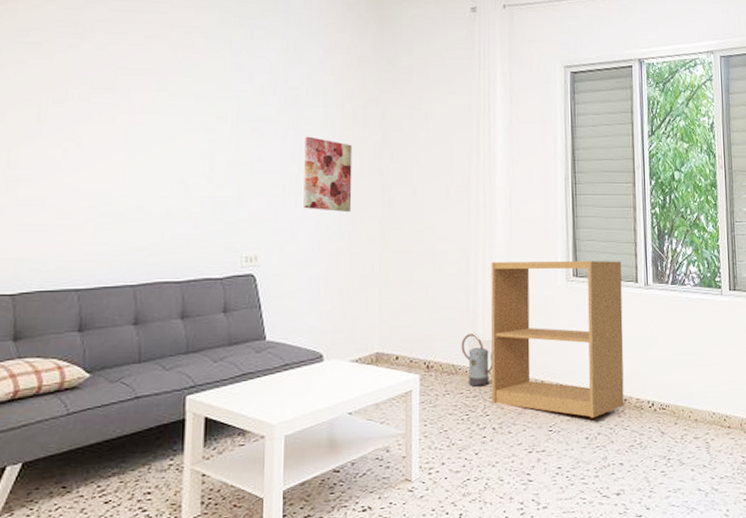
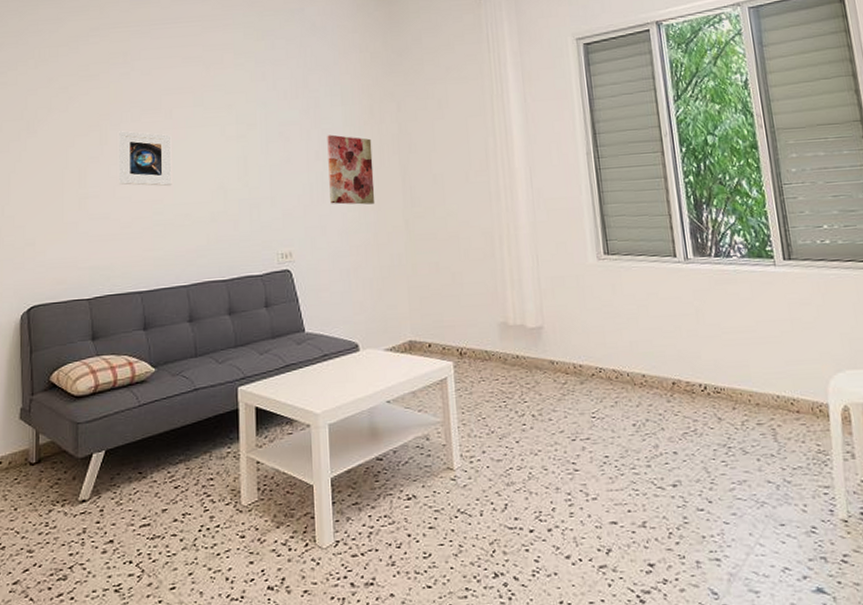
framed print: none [59,109,127,175] -> present [118,131,172,186]
watering can: present [461,334,492,387] -> none [492,318,527,373]
bookshelf: present [491,261,624,418] -> none [516,235,673,403]

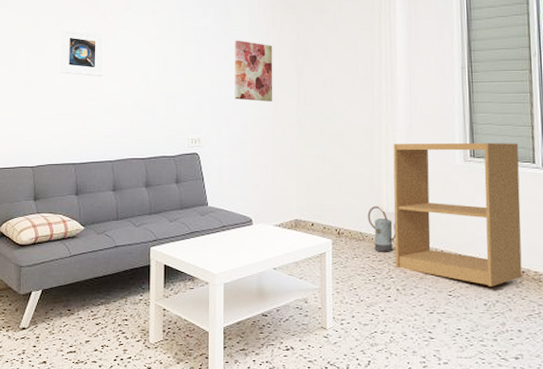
watering can: none [492,318,527,373] -> present [367,206,395,252]
bookshelf: none [516,235,673,403] -> present [393,143,522,287]

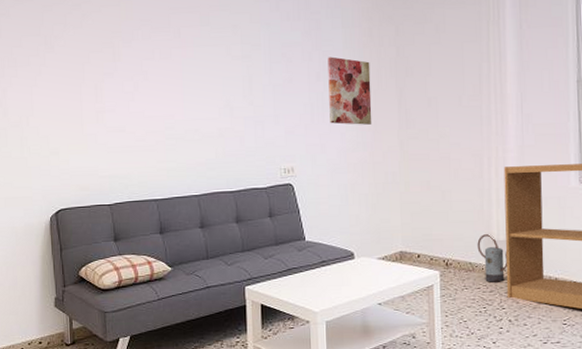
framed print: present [60,28,104,76] -> none [130,48,182,102]

